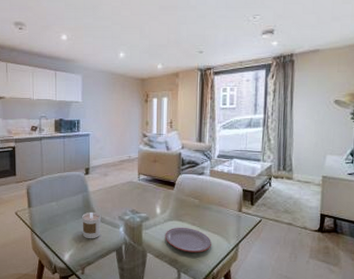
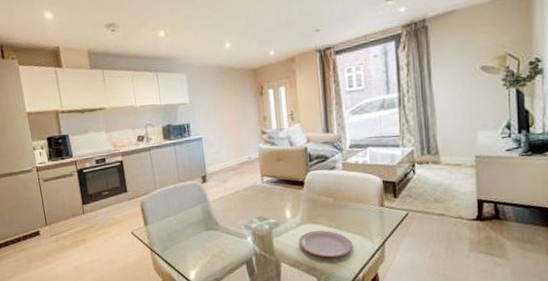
candle: present [82,211,101,239] -> none [204,223,227,254]

